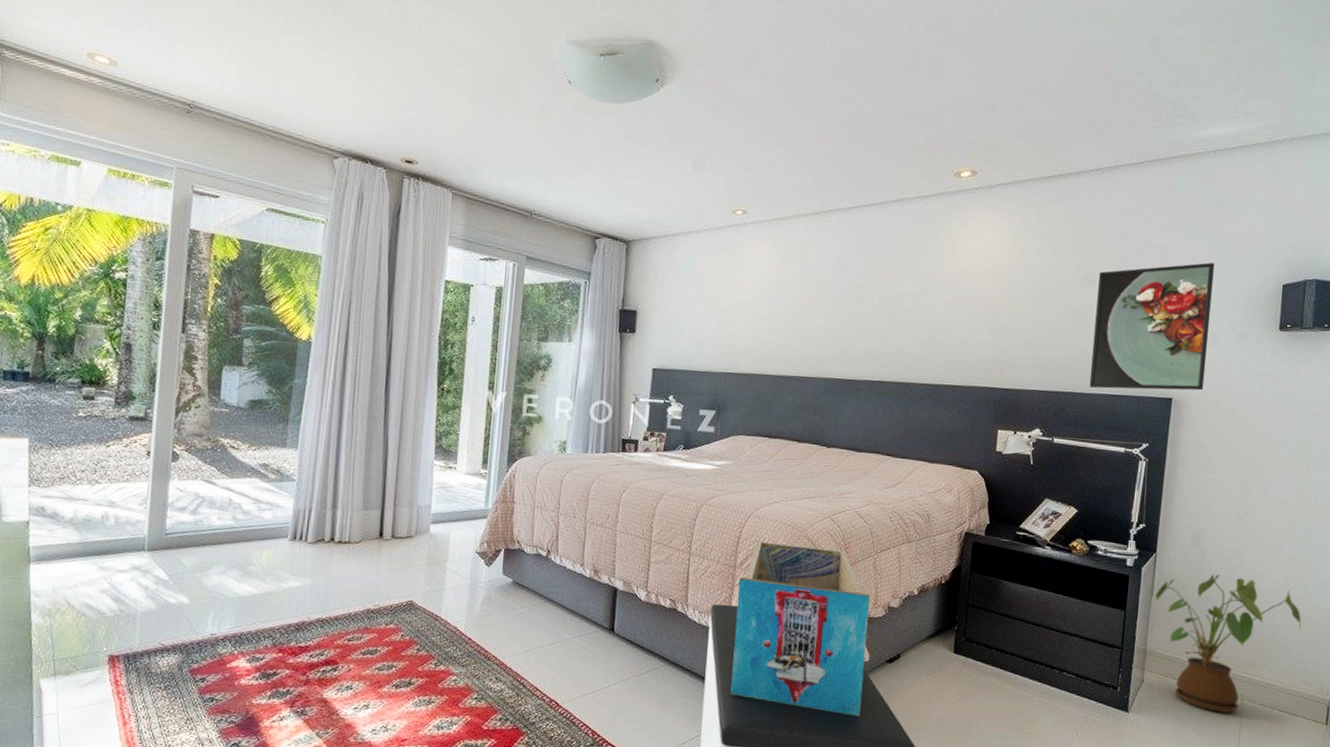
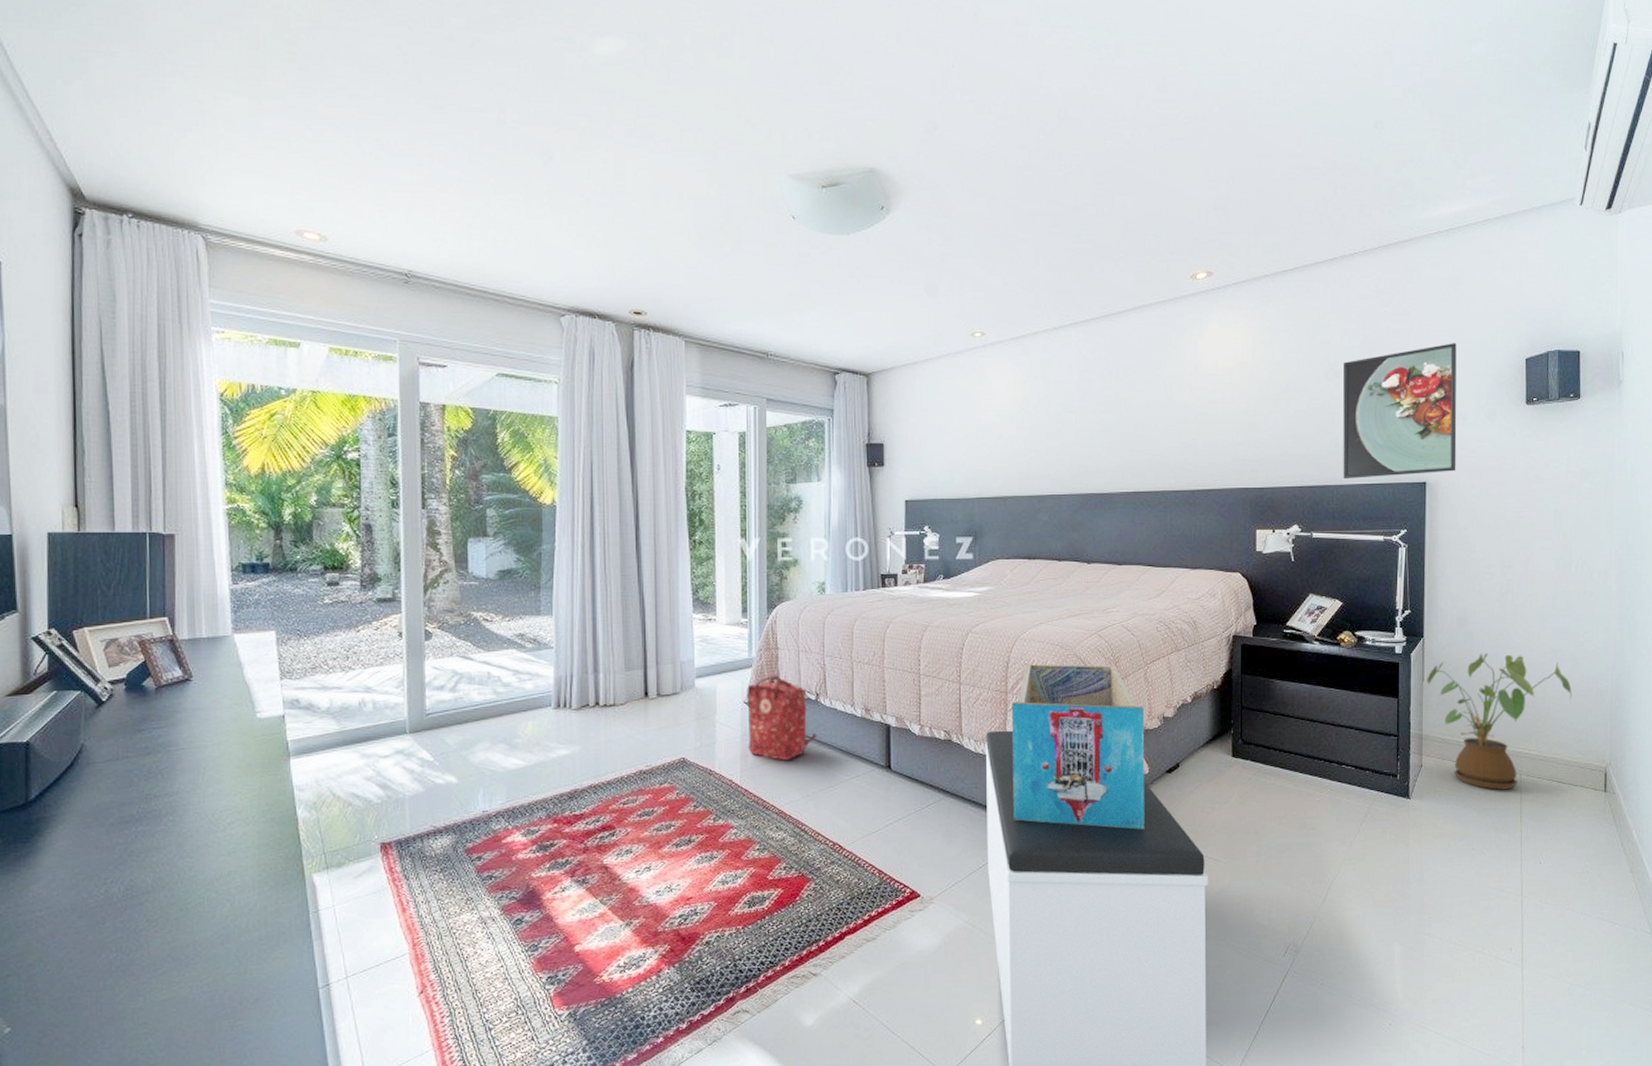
backpack: none [475,527,544,613] -> present [747,674,817,761]

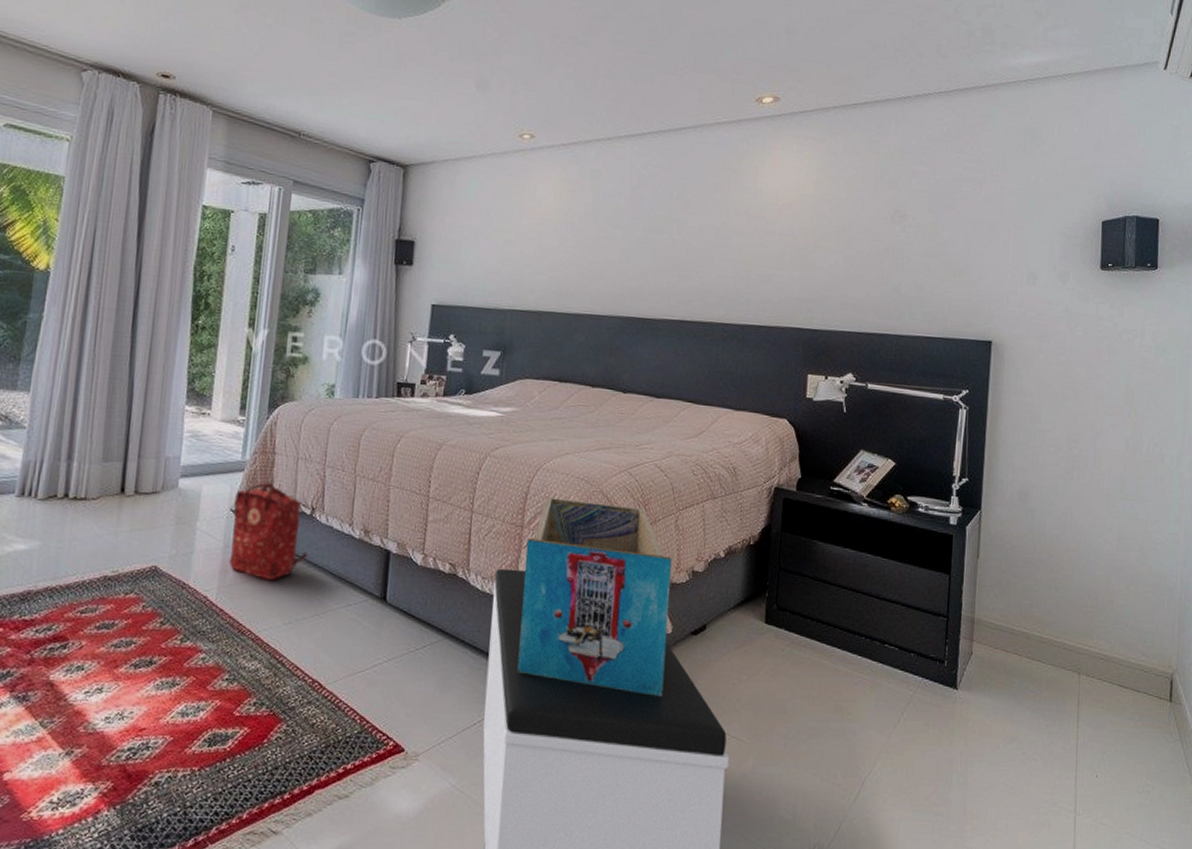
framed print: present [1342,343,1457,480] -> none [903,197,1031,333]
house plant: present [1427,653,1573,790] -> none [982,533,1139,689]

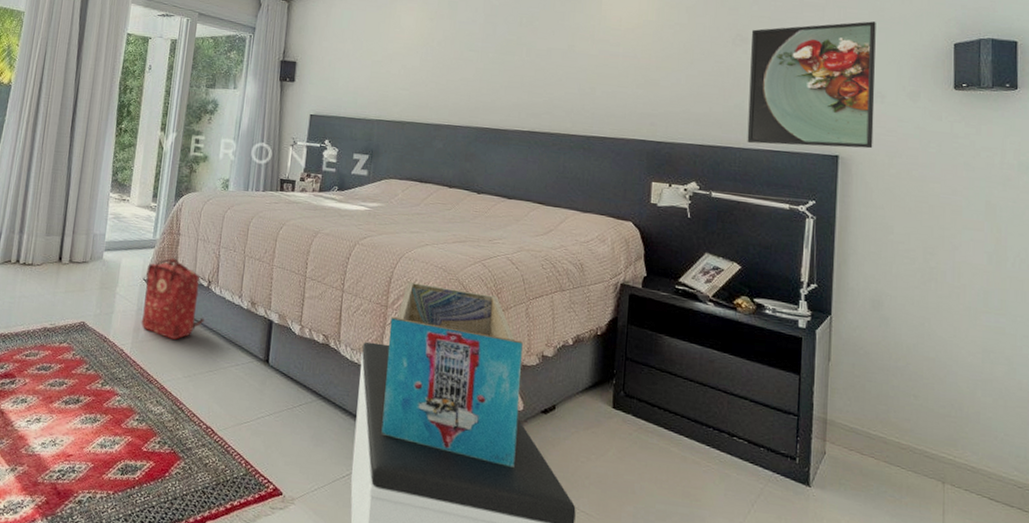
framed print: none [903,197,1031,333] -> present [747,21,876,149]

